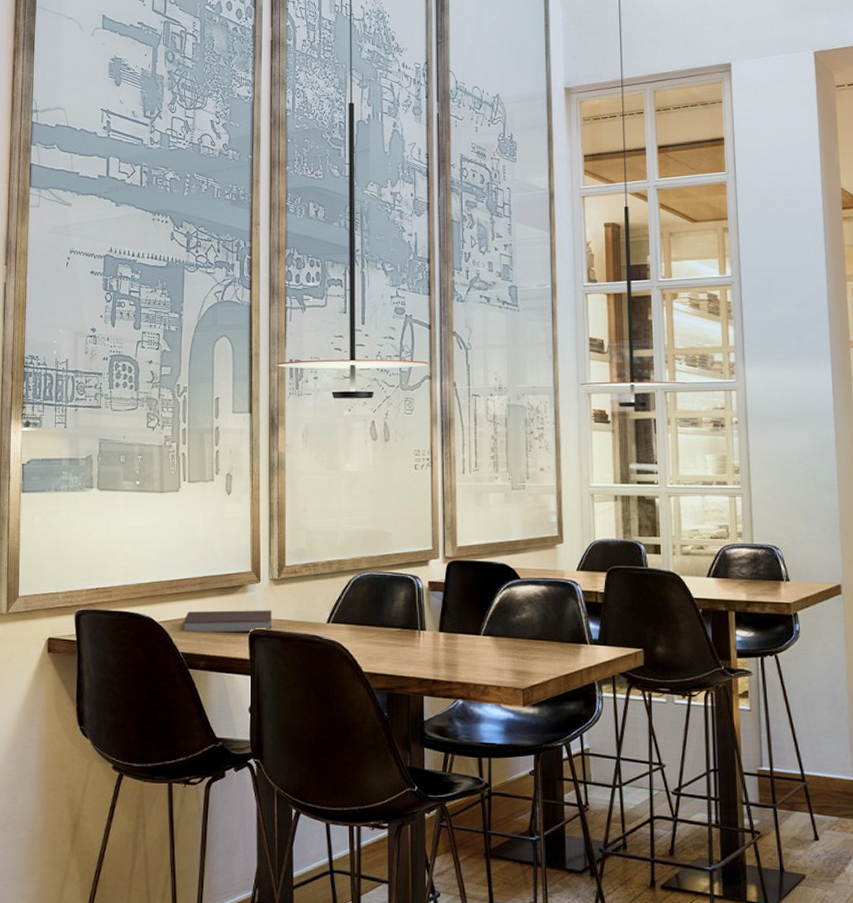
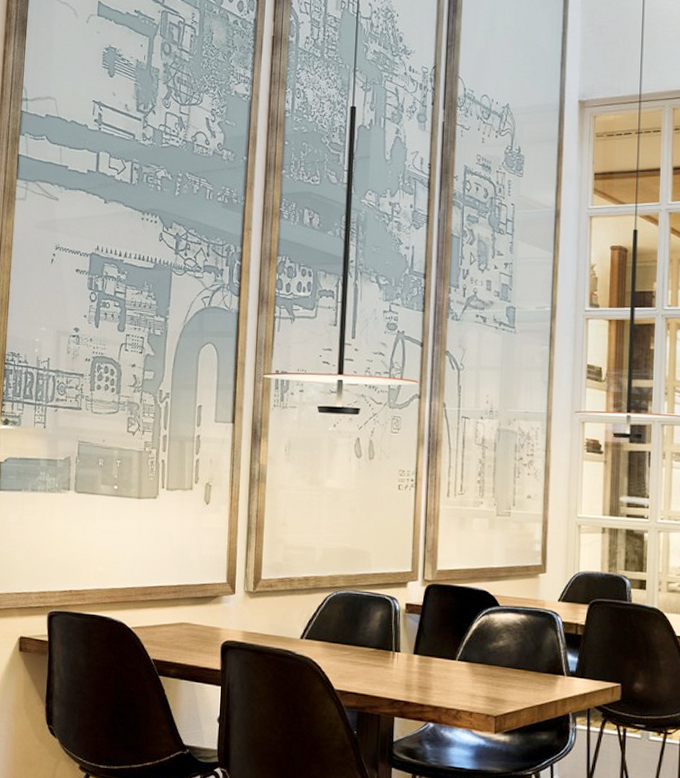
notebook: present [183,610,272,633] -> none [156,619,245,644]

